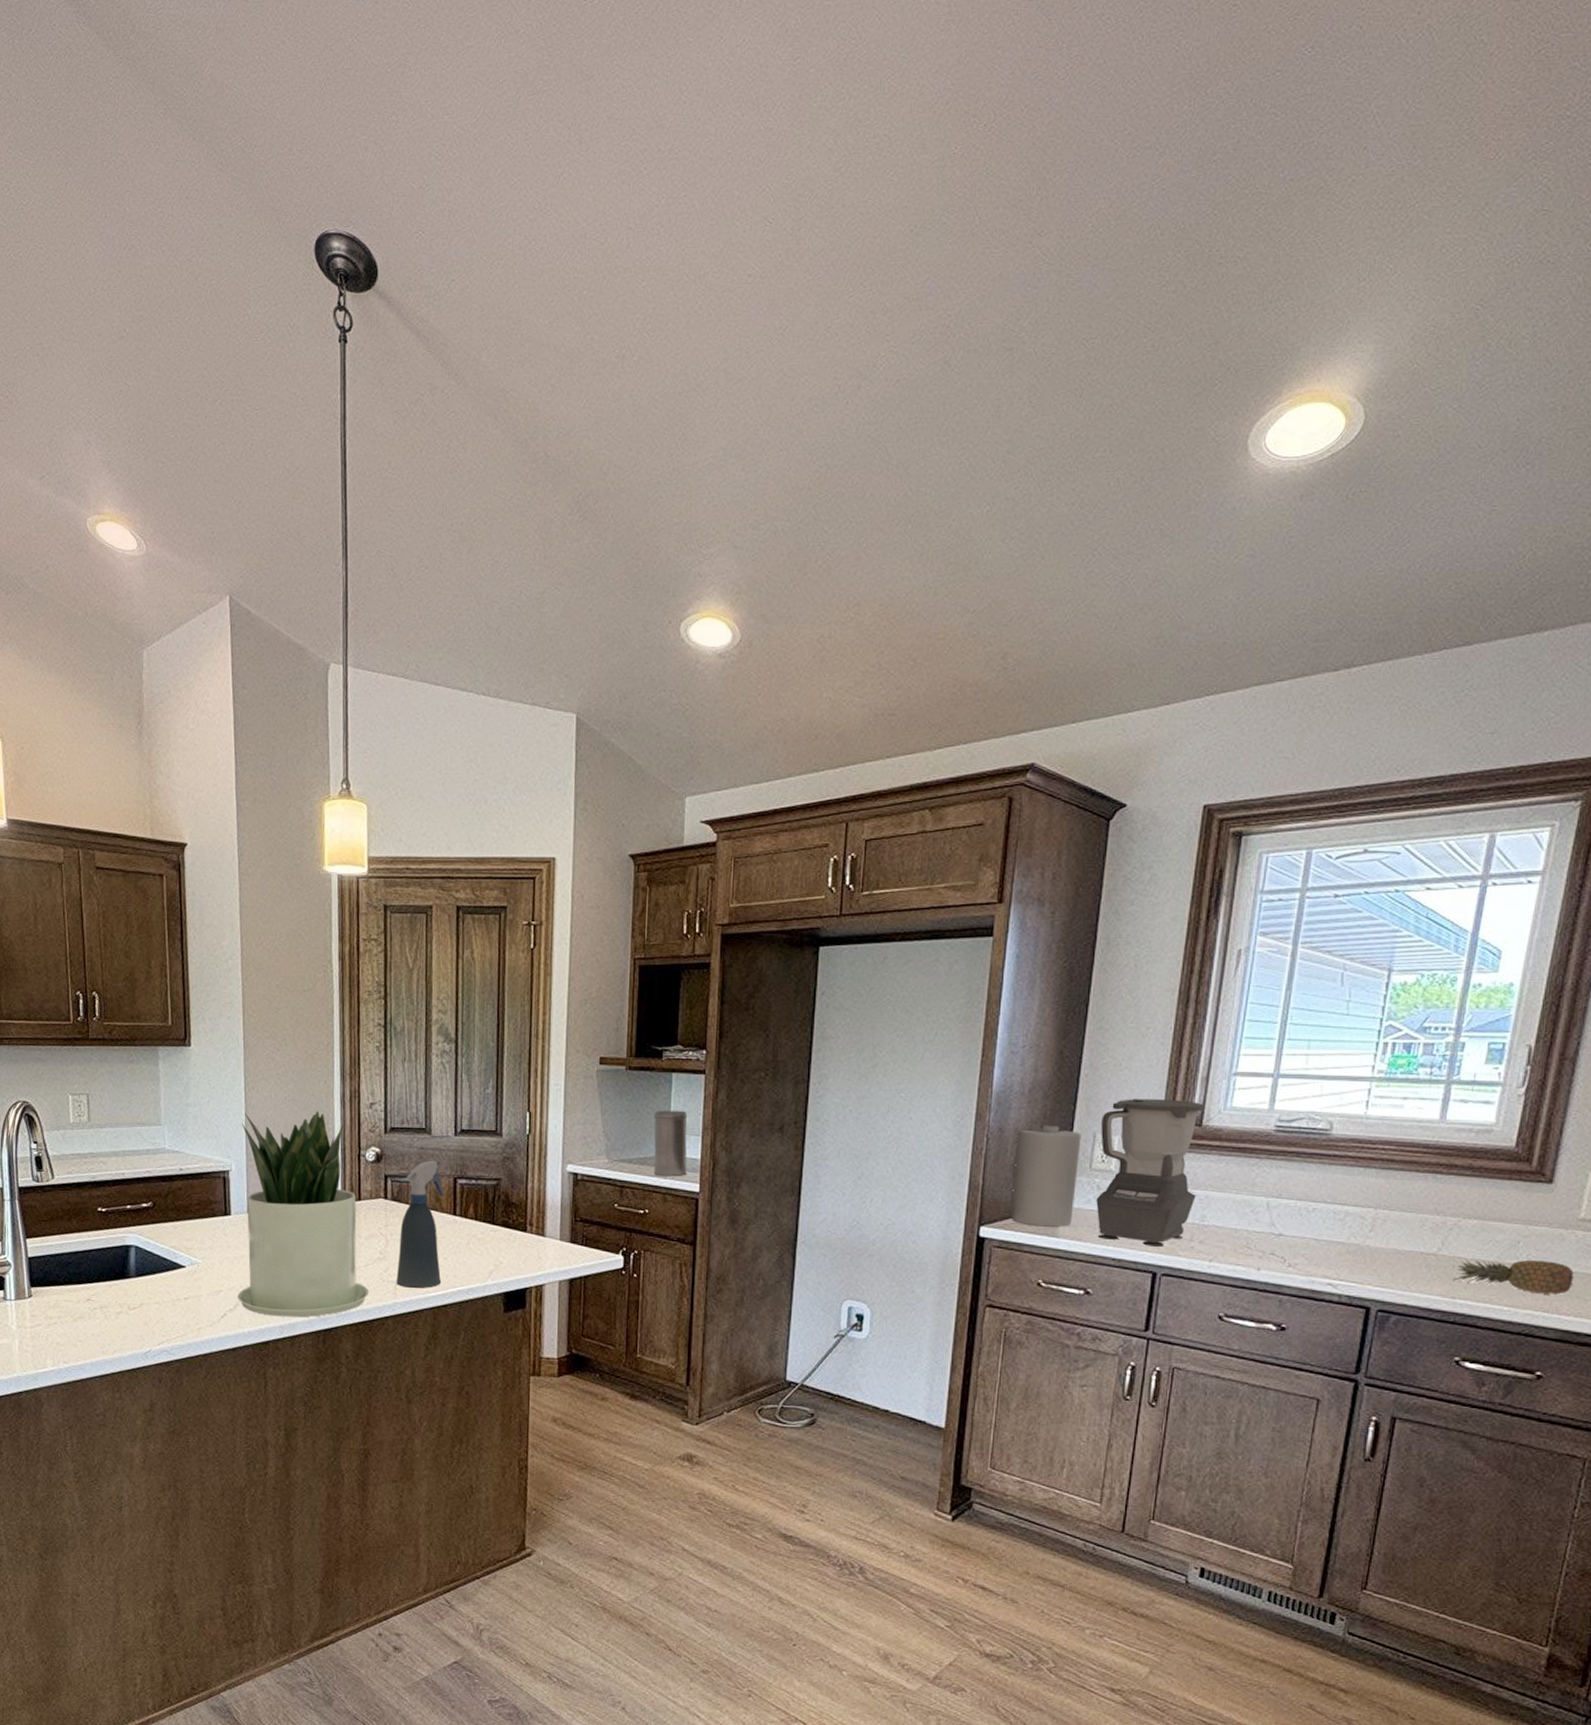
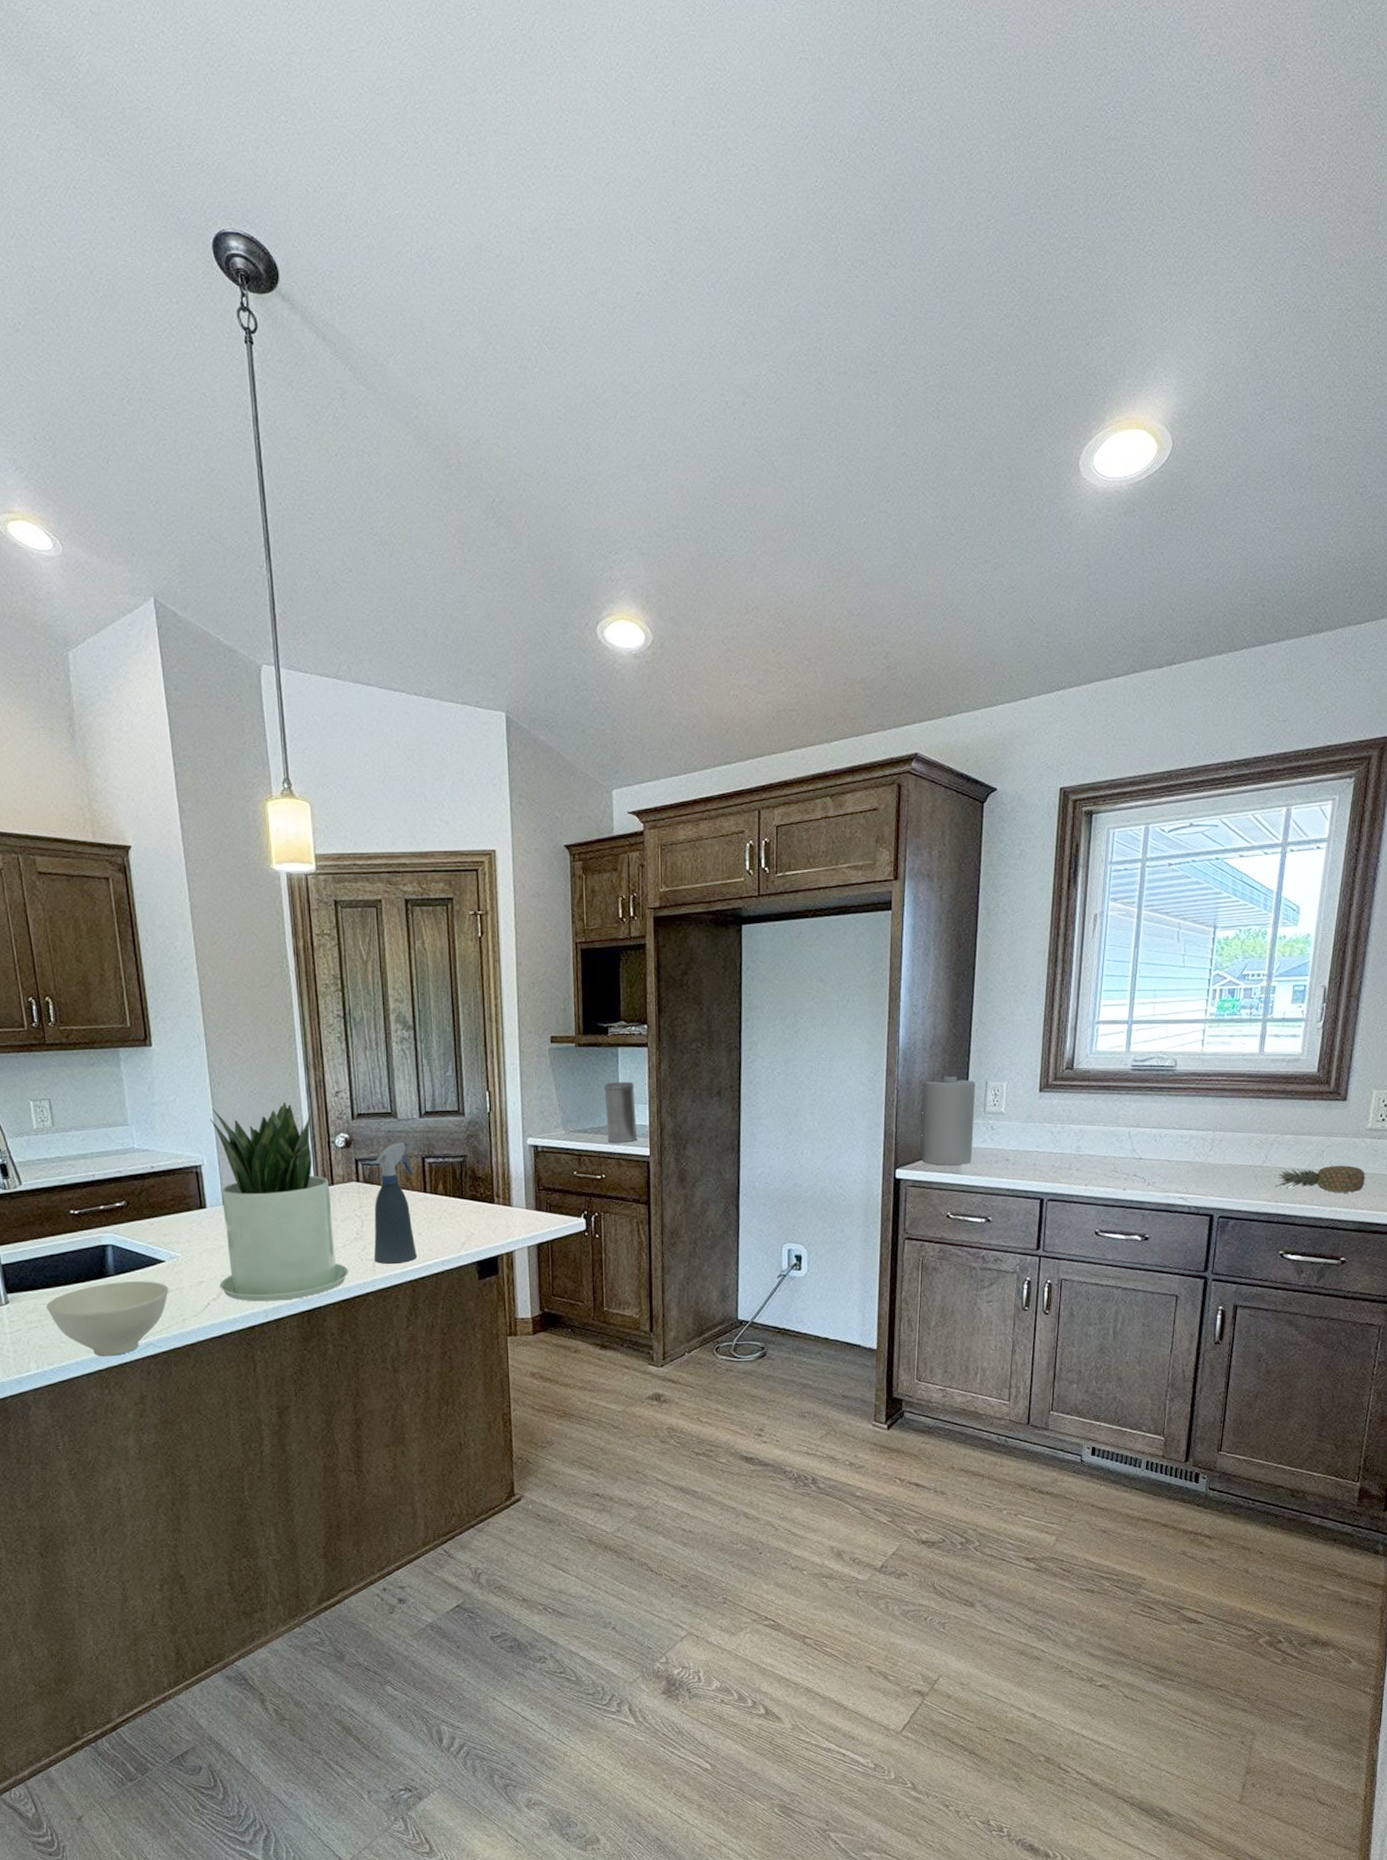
bowl: none [67,1284,187,1360] -> present [46,1281,169,1356]
blender: present [1096,1099,1205,1247] -> none [991,1047,1075,1176]

